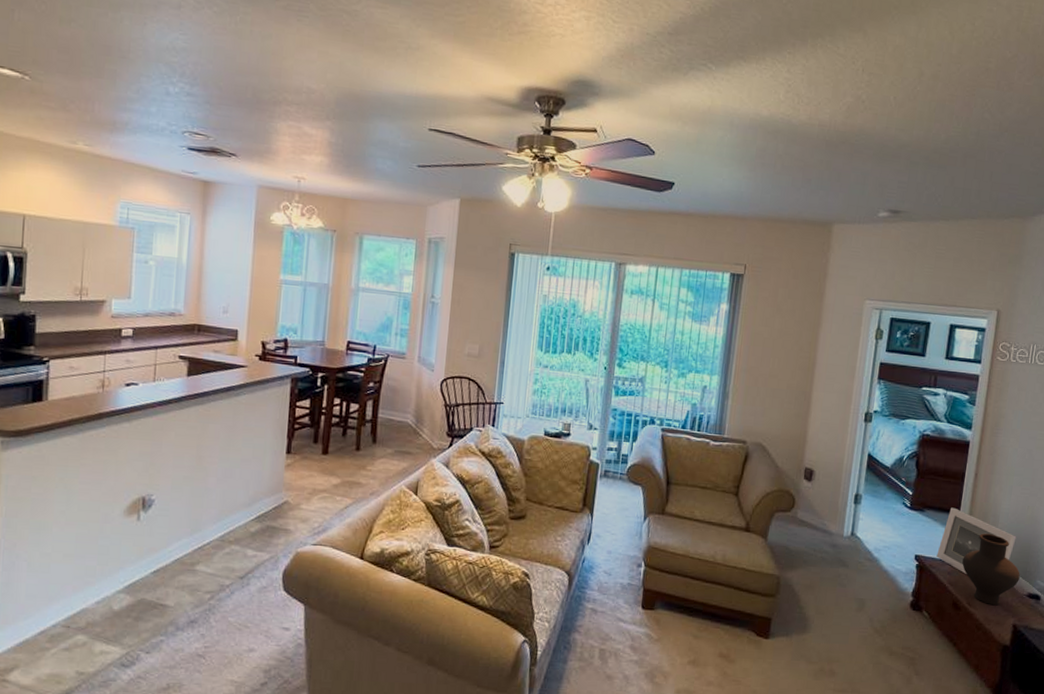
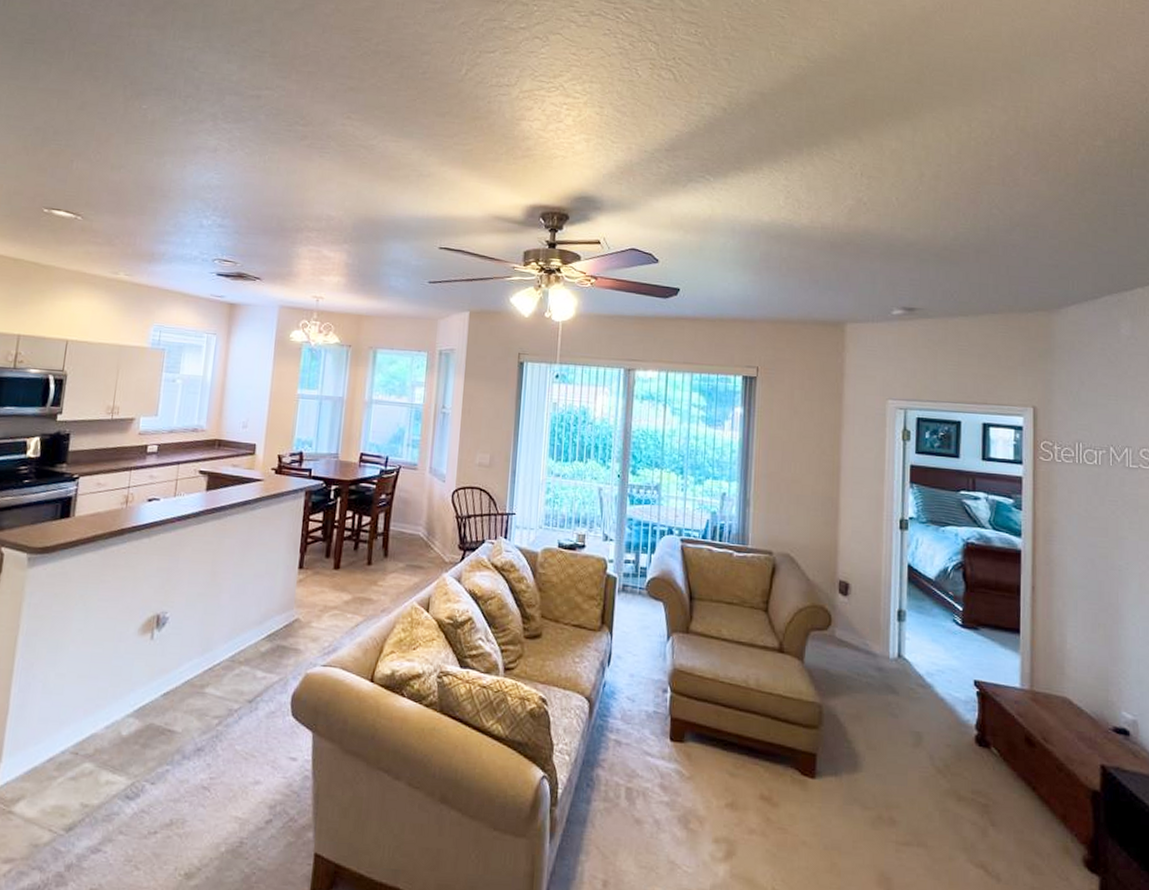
picture frame: present [936,507,1017,575] -> none [999,625,1090,705]
vase: present [962,533,1020,606] -> none [1030,655,1101,742]

